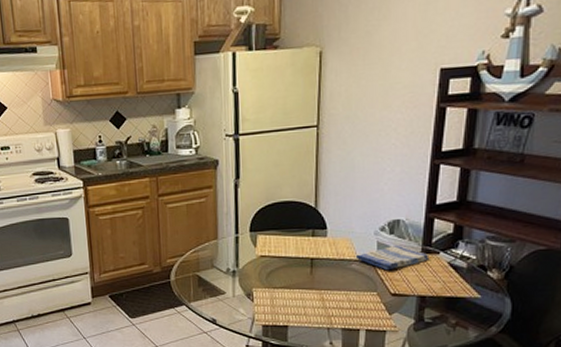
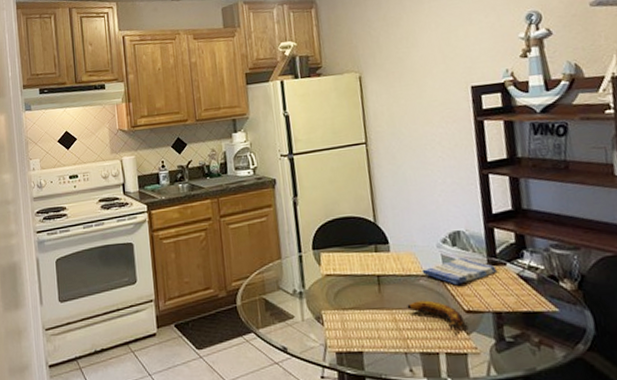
banana: none [336,283,388,310] -> present [407,300,465,329]

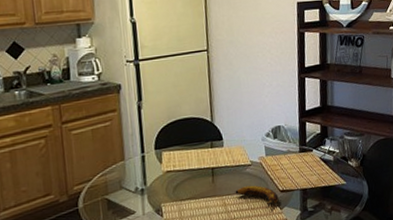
dish towel: present [421,257,498,286] -> none [248,147,306,171]

